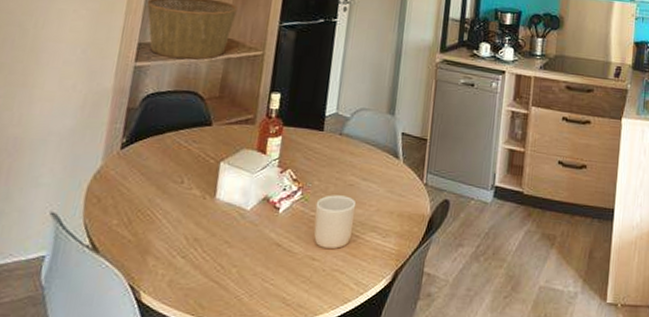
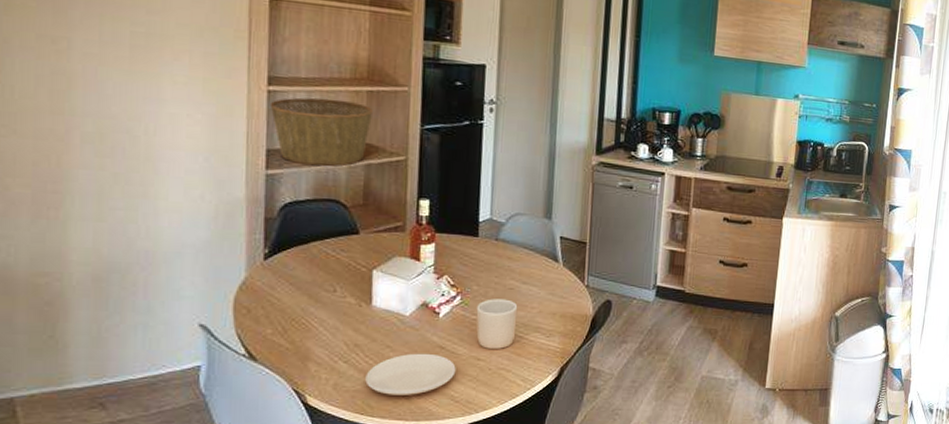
plate: none [200,250,291,296] -> present [365,353,456,395]

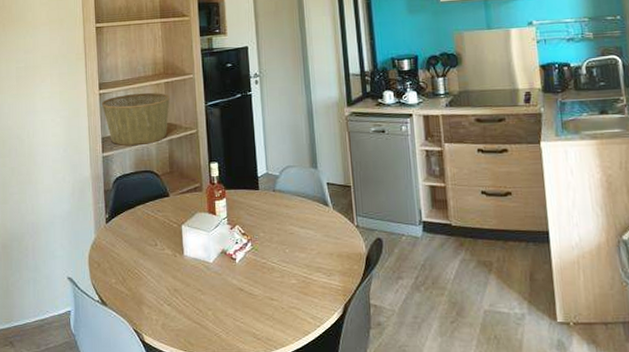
plate: present [365,353,456,395] -> none [185,295,255,333]
mug: present [476,299,518,349] -> none [265,243,301,289]

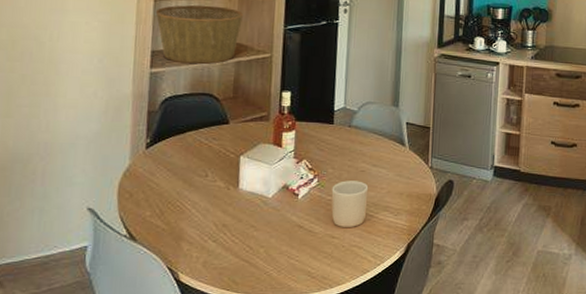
mug: none [265,243,301,289] -> present [331,180,369,227]

